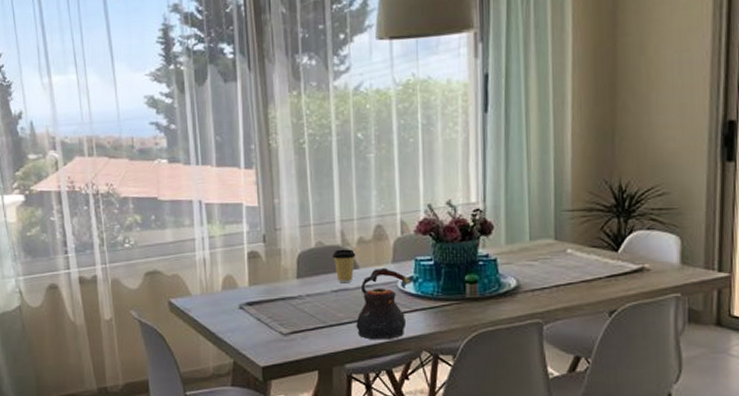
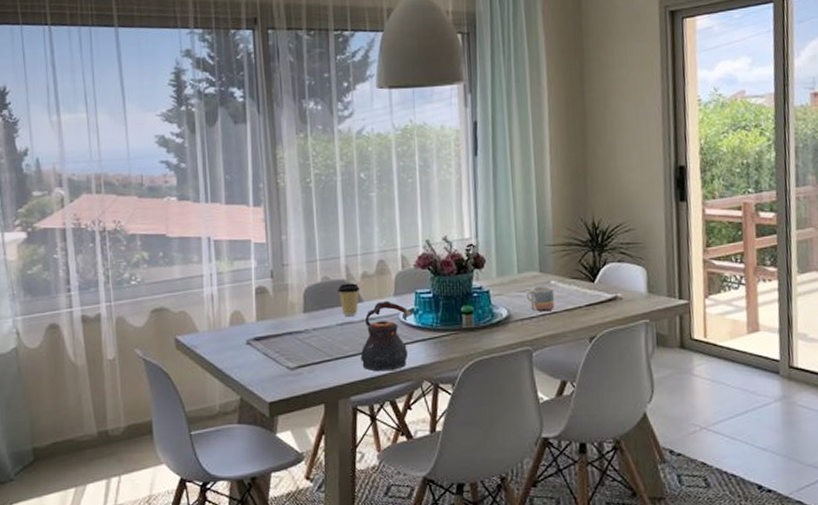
mug: none [538,255,571,283] -> present [526,286,555,312]

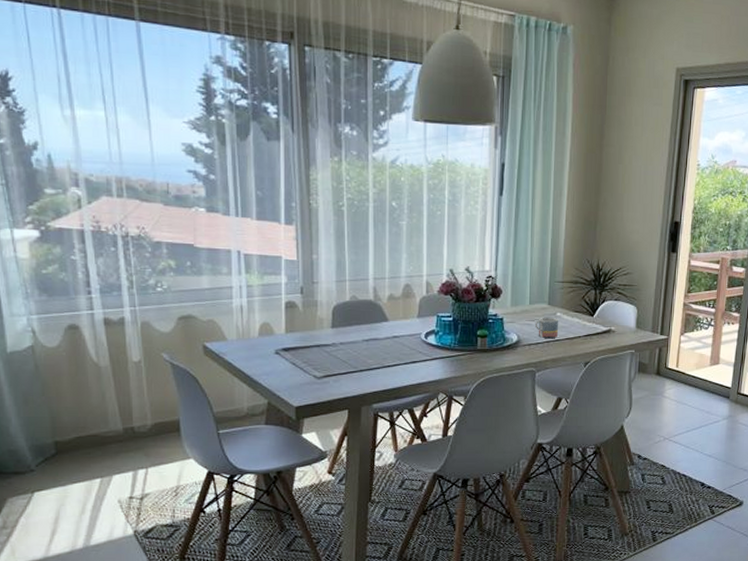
coffee cup: present [338,283,360,317] -> none [365,303,386,334]
teapot: present [360,300,411,372] -> none [384,321,432,384]

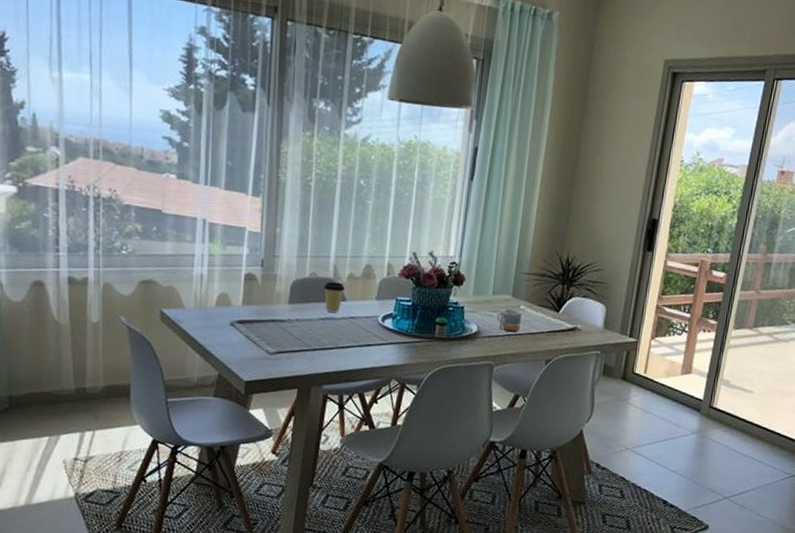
coffee cup: none [365,303,386,334] -> present [324,281,345,313]

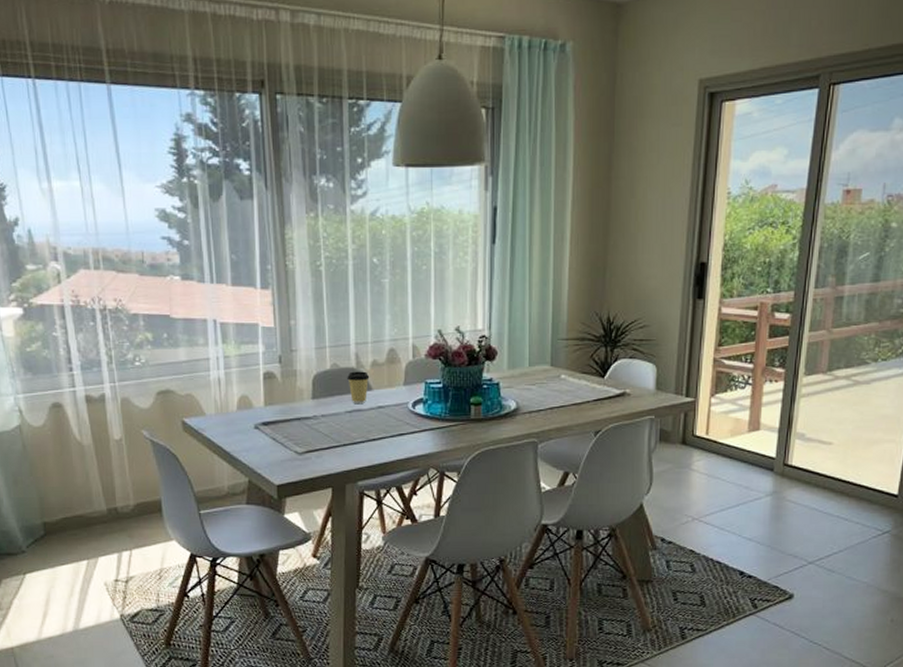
mug: present [496,308,522,333] -> none [535,380,564,405]

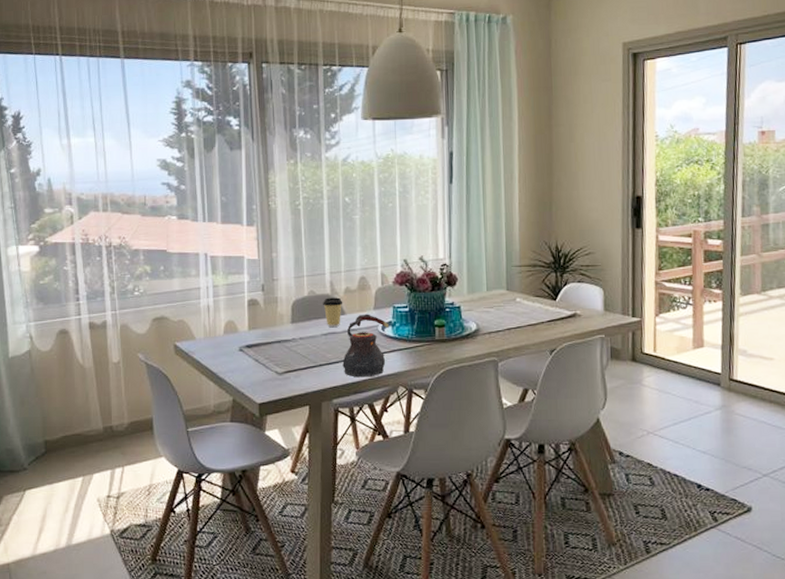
teapot: none [368,389,420,459] -> present [342,314,389,378]

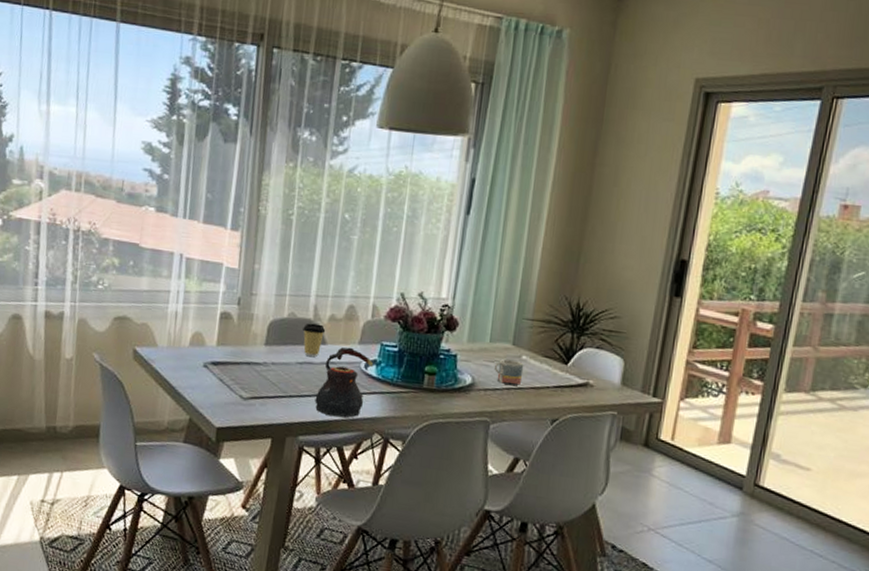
mug: none [493,303,520,326] -> present [494,358,524,386]

